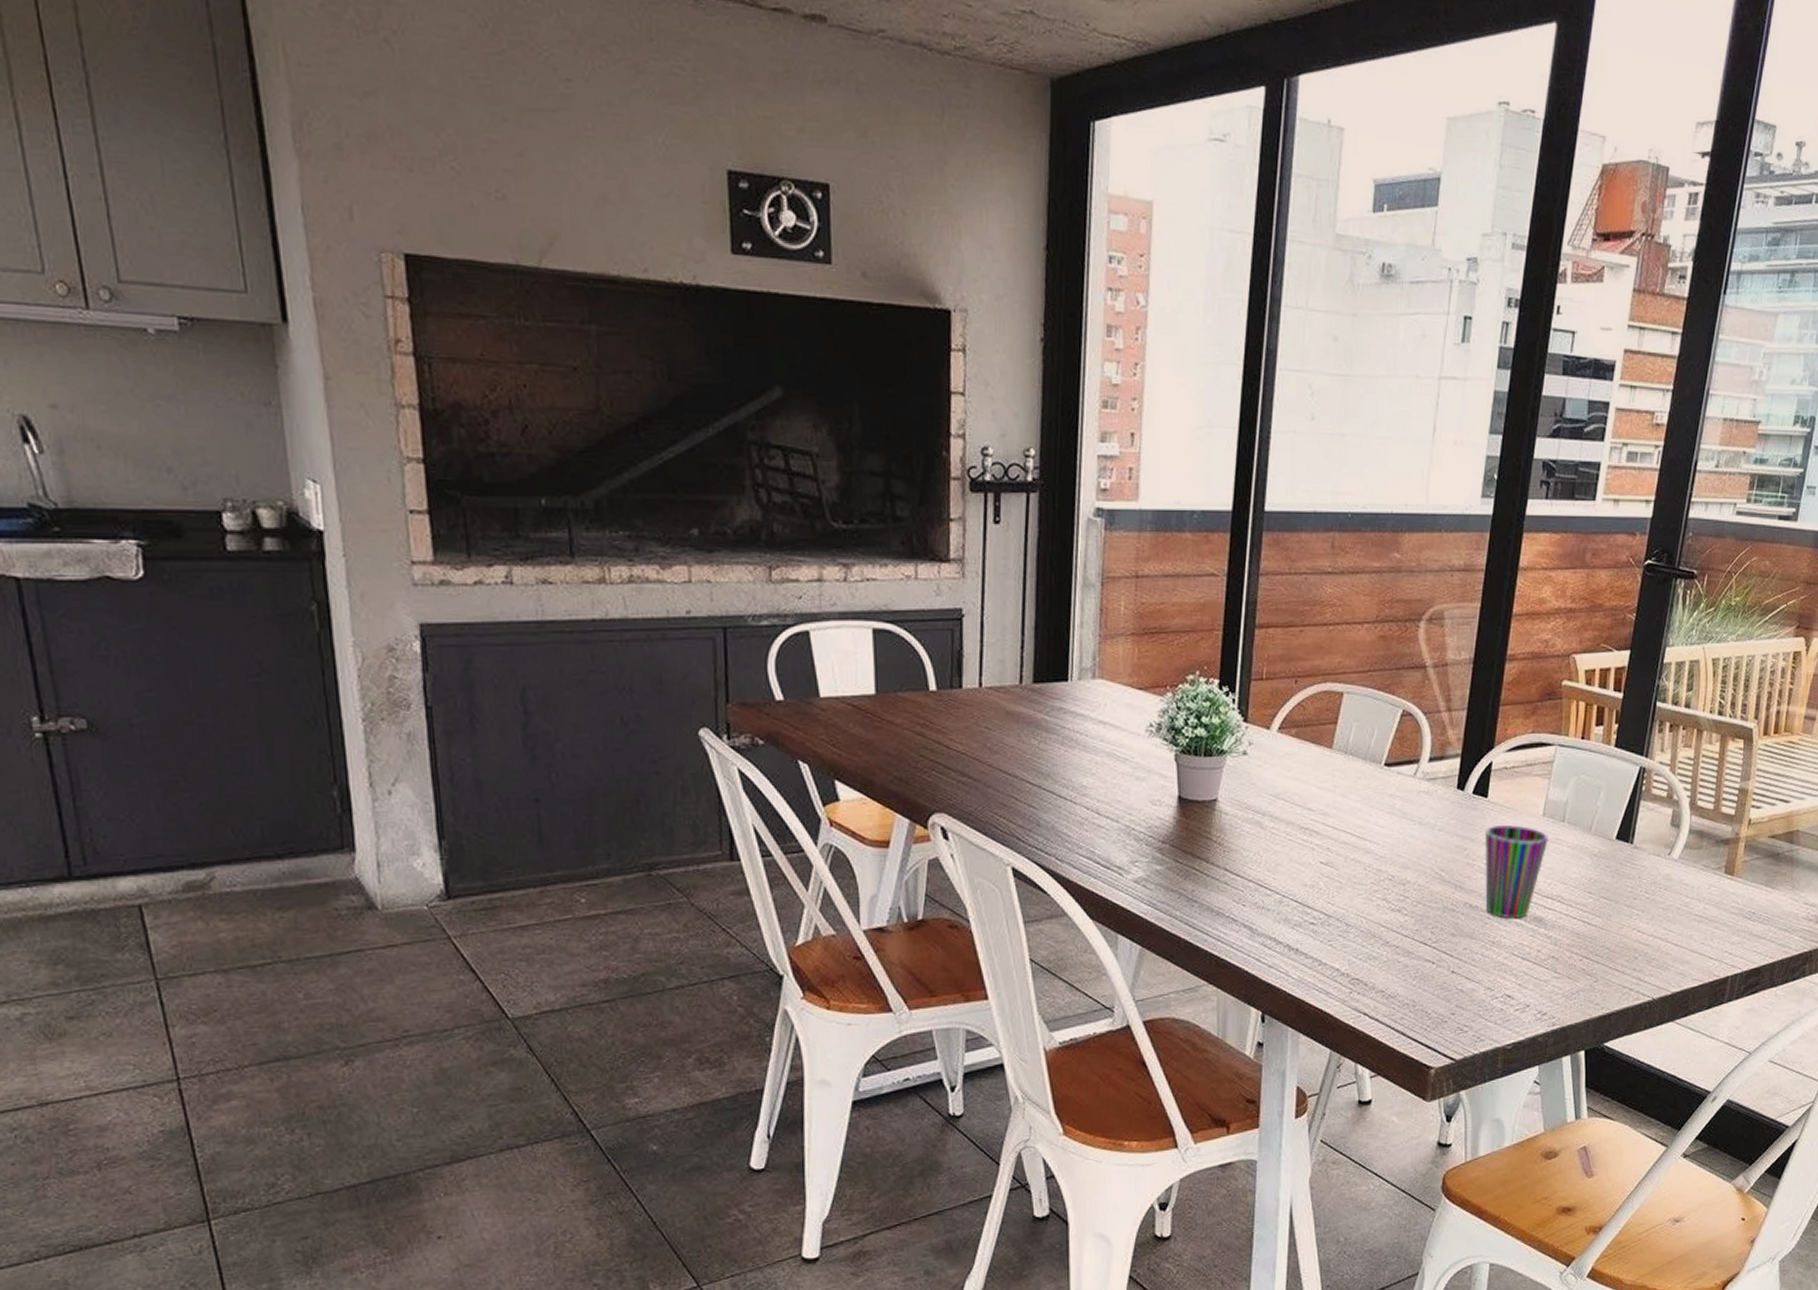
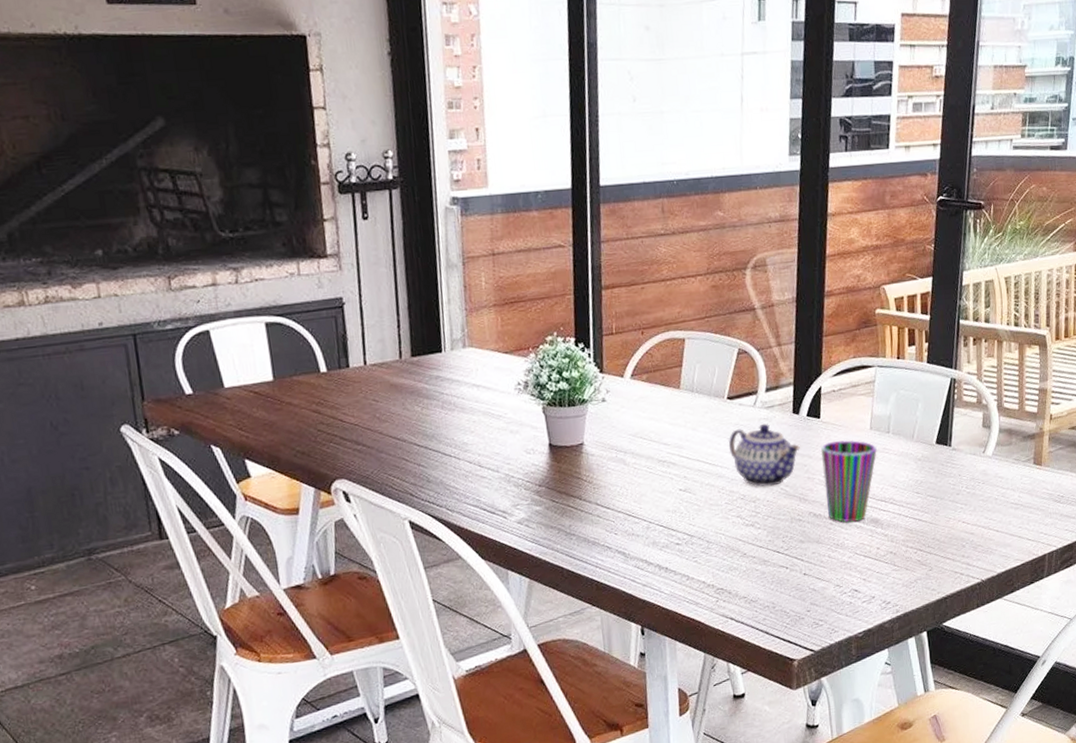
teapot: none [1381,797,1462,869] -> present [728,423,800,487]

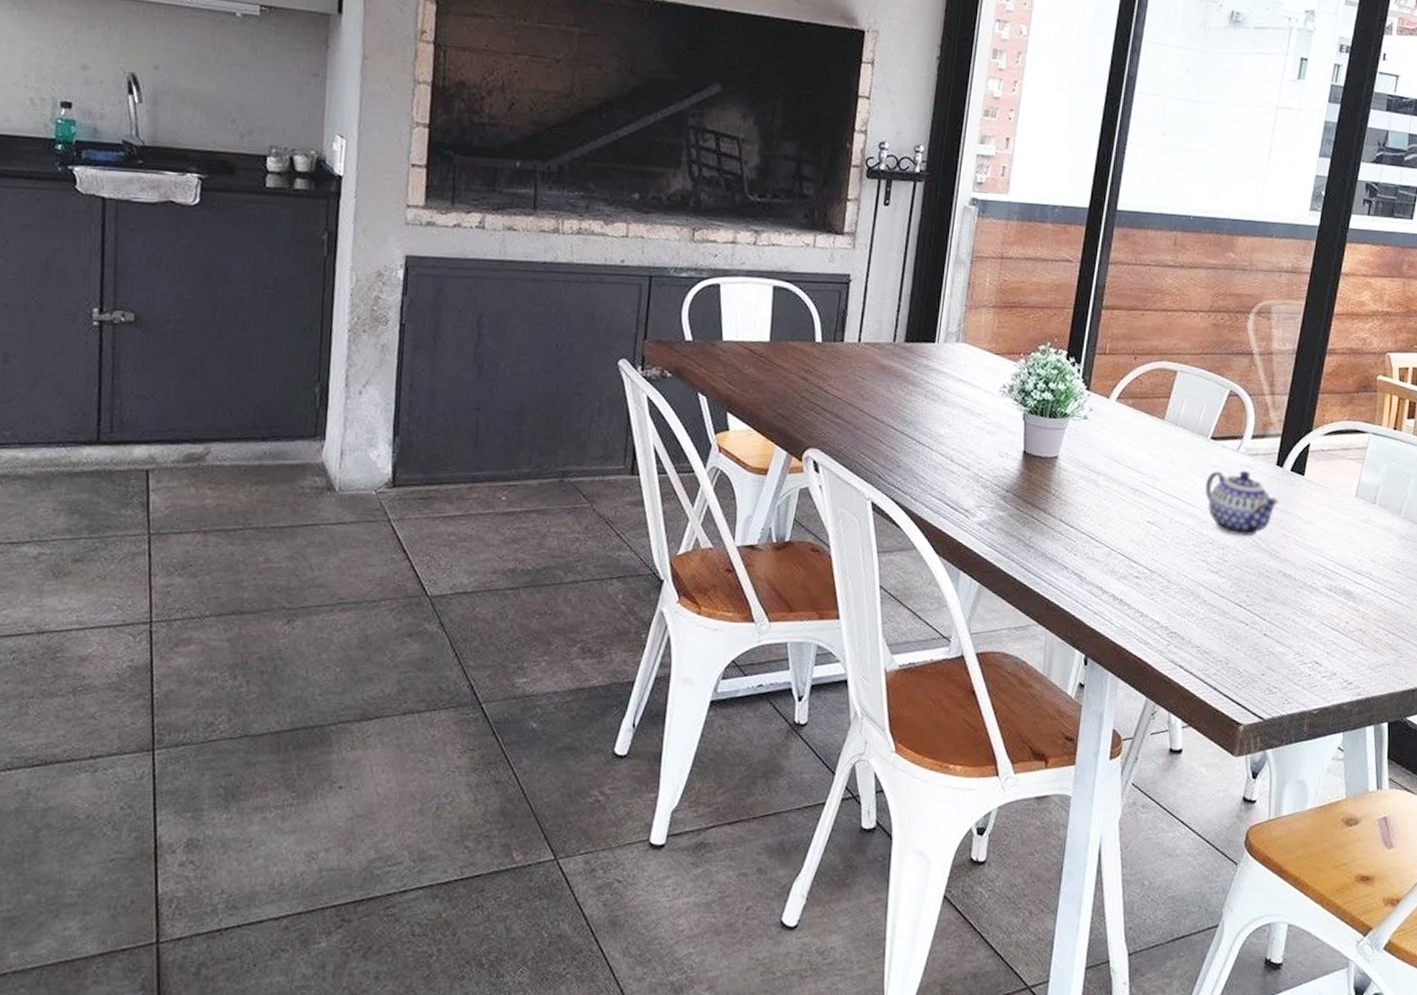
cup: present [820,439,878,523] -> none [1298,501,1361,590]

